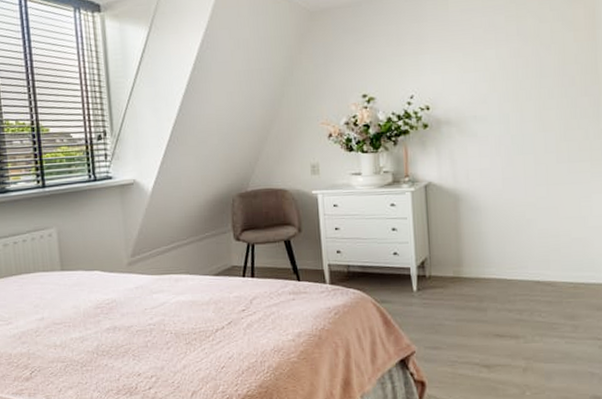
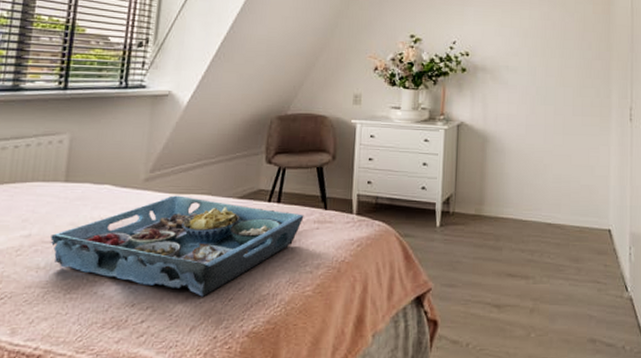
serving tray: none [60,276,279,366] -> present [50,195,304,297]

